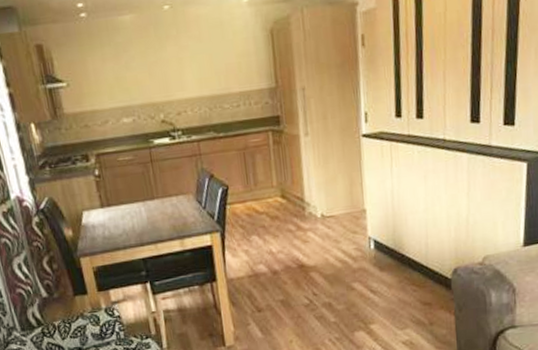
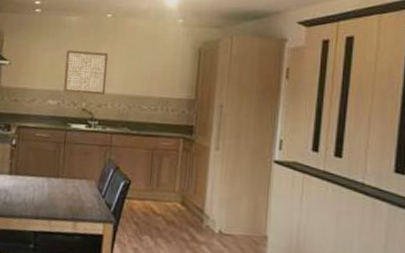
wall art: none [128,52,182,106] -> present [63,50,109,95]

